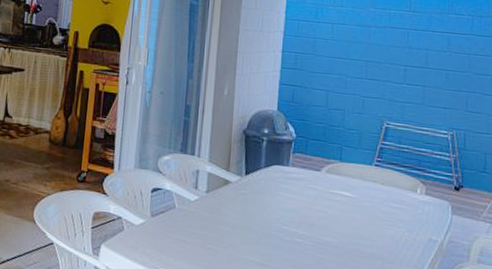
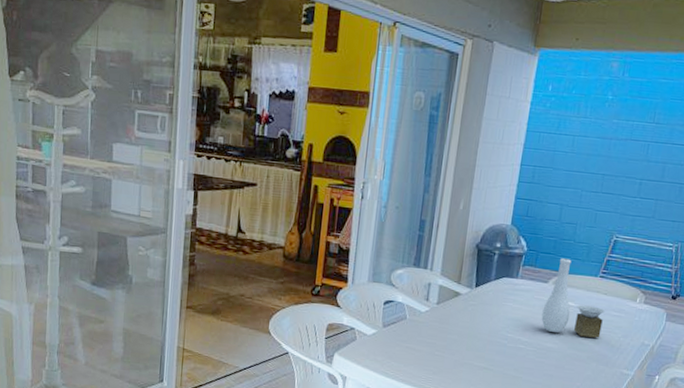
vase: none [317,145,385,232] -> present [541,258,606,338]

